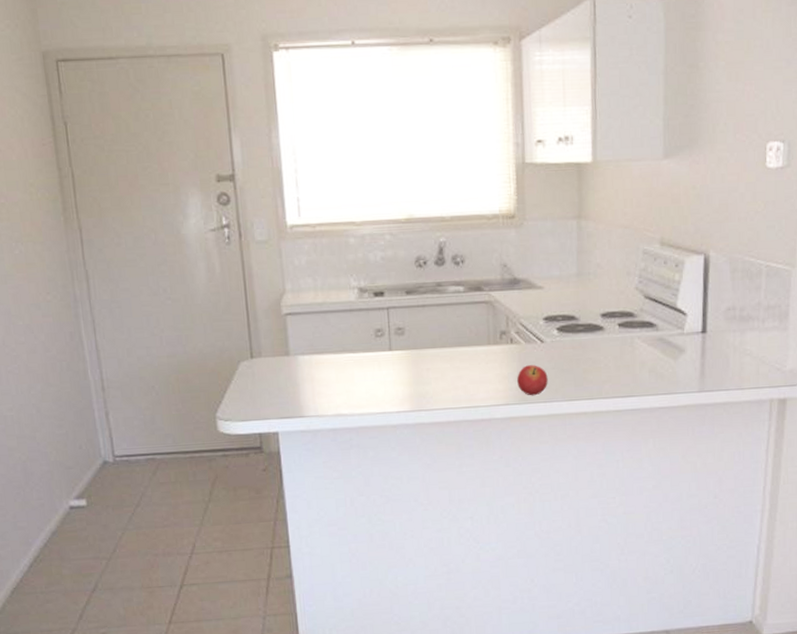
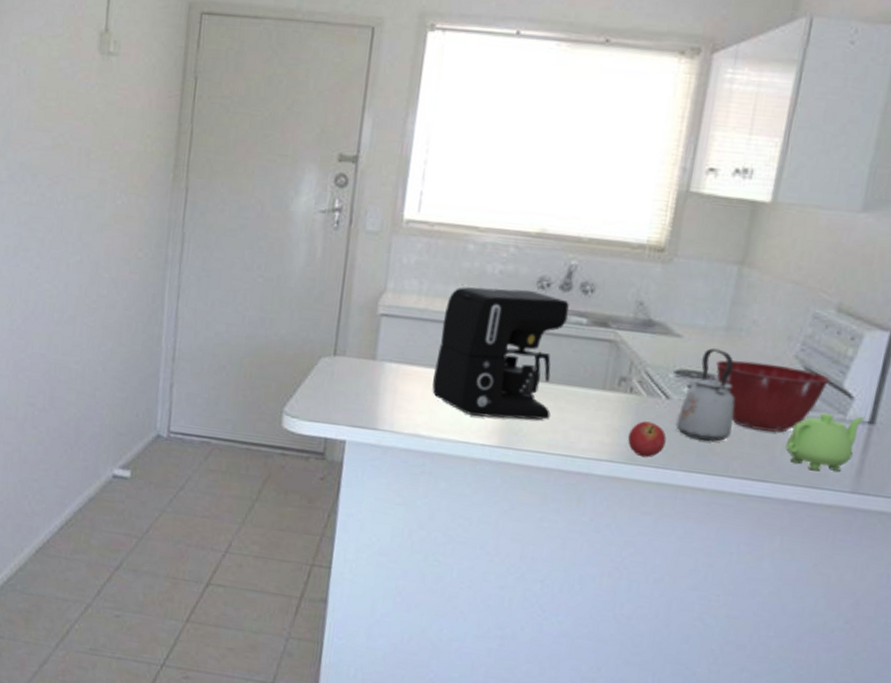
coffee maker: none [341,270,449,388] -> present [432,286,569,420]
kettle: none [553,293,599,373] -> present [675,348,735,442]
mixing bowl: none [574,297,666,356] -> present [715,360,830,433]
teakettle: none [642,328,698,380] -> present [785,413,865,471]

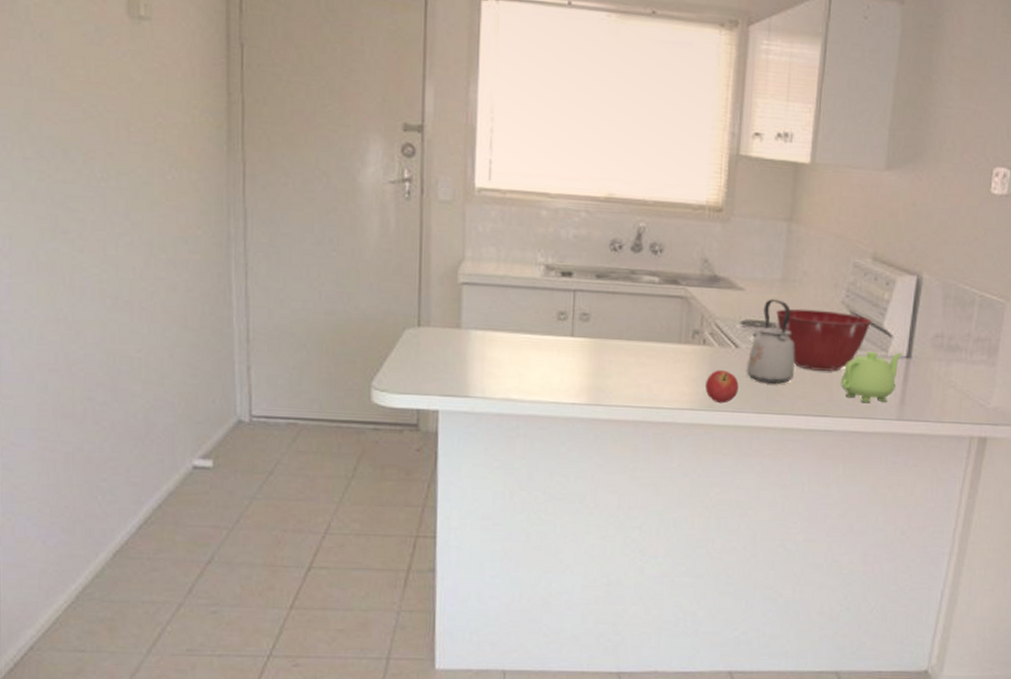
coffee maker: present [432,286,569,420] -> none [519,251,641,377]

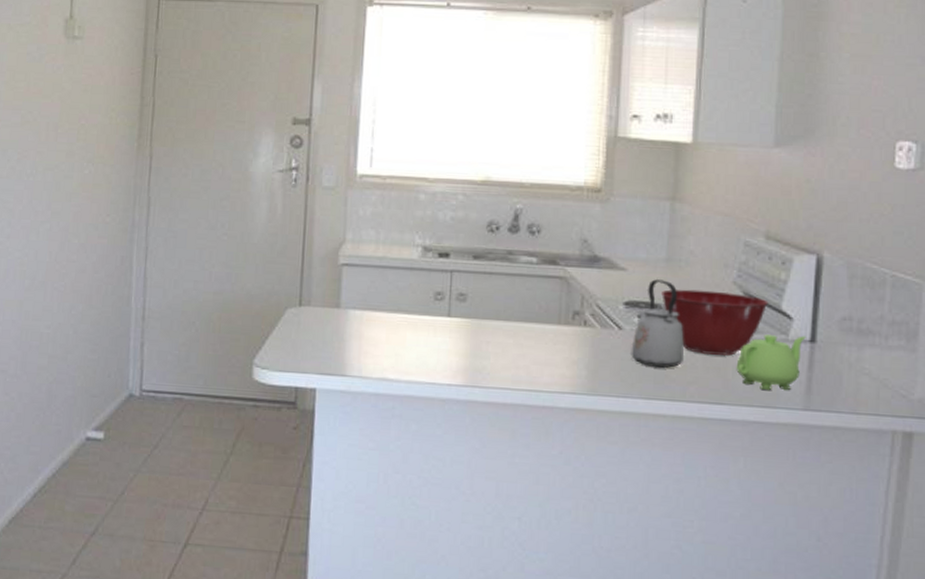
fruit: present [705,370,739,404] -> none [587,352,623,388]

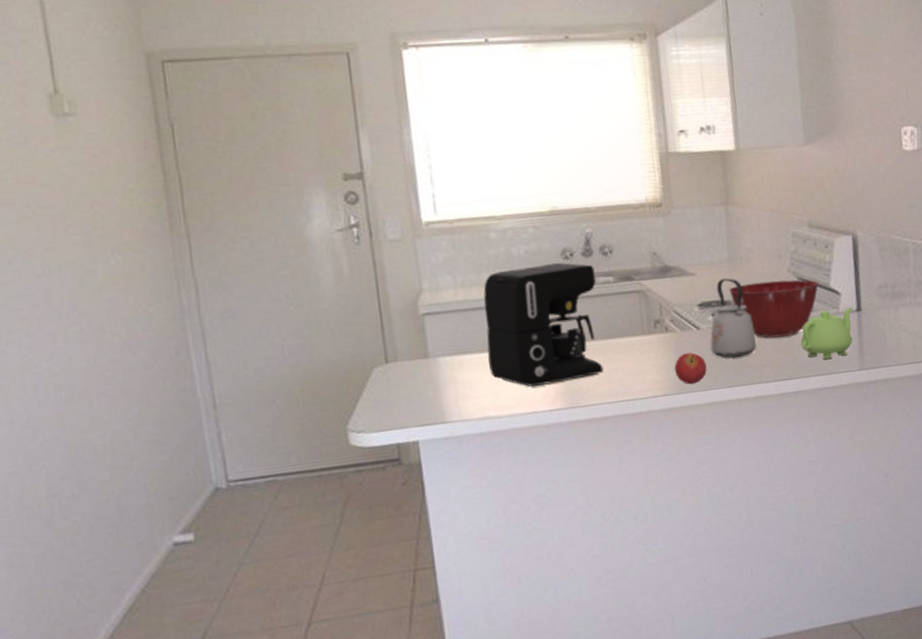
coffee maker: none [396,233,519,358] -> present [483,262,604,387]
fruit: none [587,352,623,388] -> present [674,352,707,385]

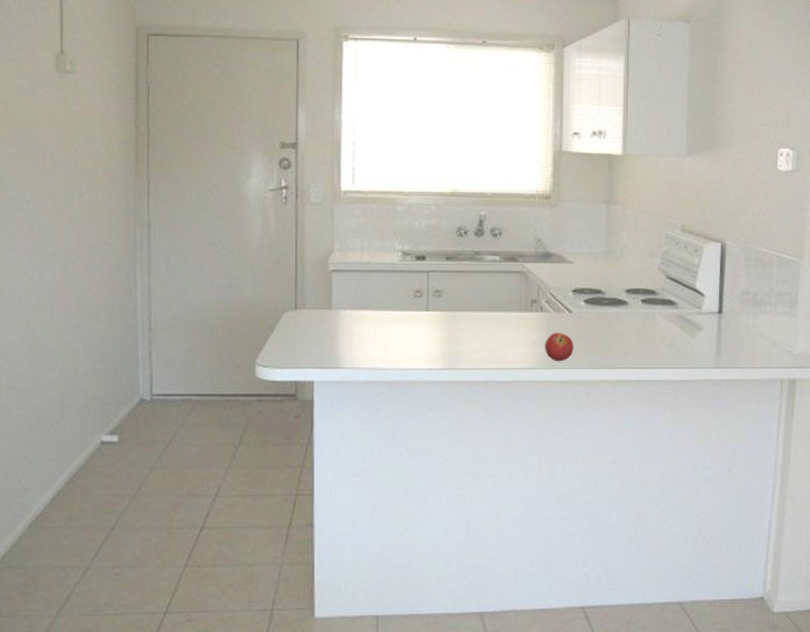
coffee maker: present [483,262,604,387] -> none [382,238,484,345]
kettle: present [710,278,757,358] -> none [579,269,622,343]
mixing bowl: present [728,279,819,339] -> none [601,276,686,329]
teakettle: present [800,306,853,360] -> none [662,308,715,355]

